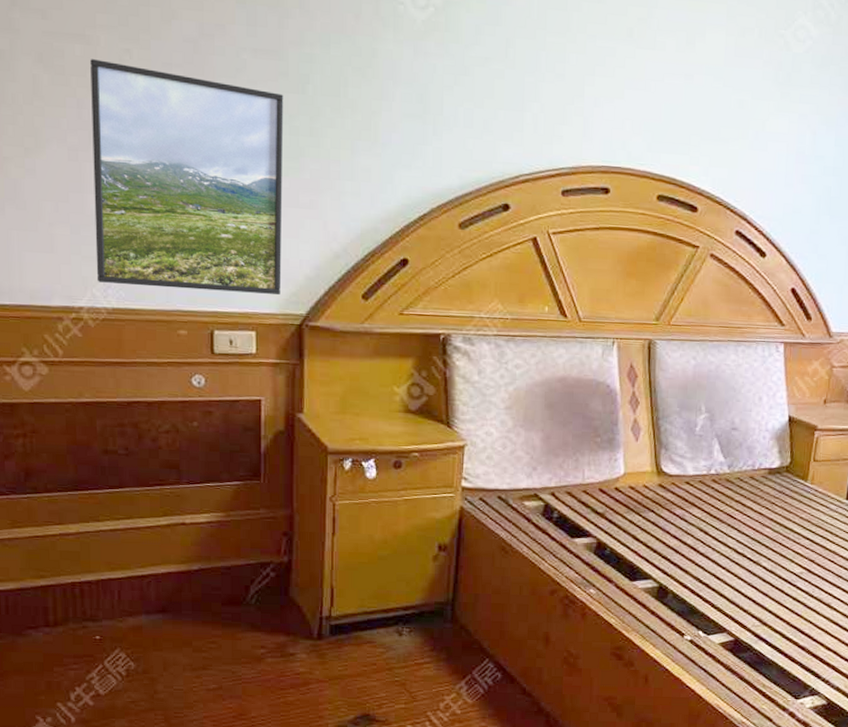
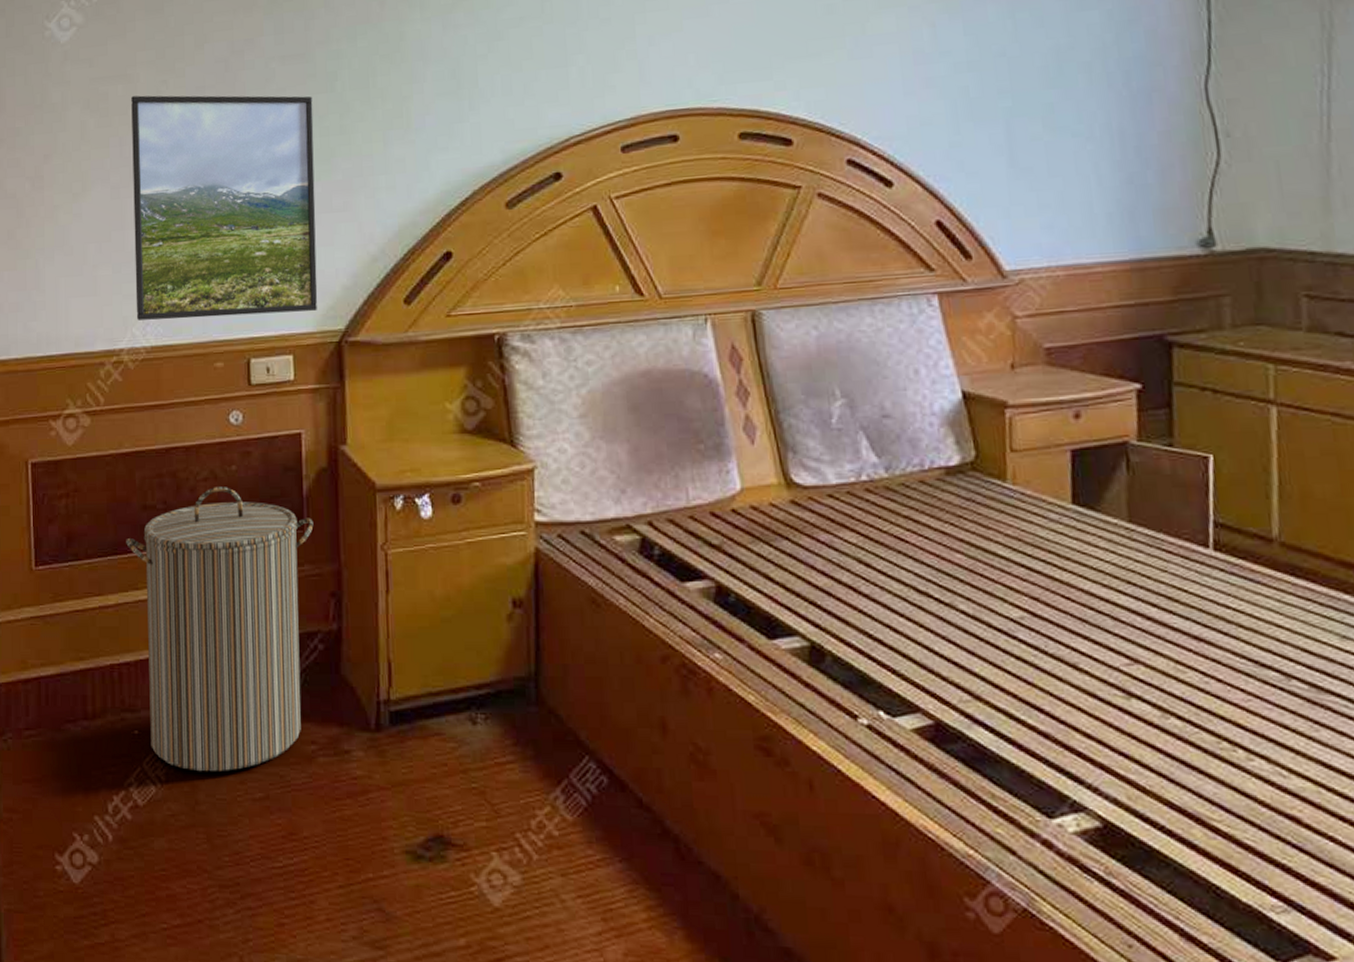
laundry hamper: none [87,439,270,669] -> present [126,487,314,772]

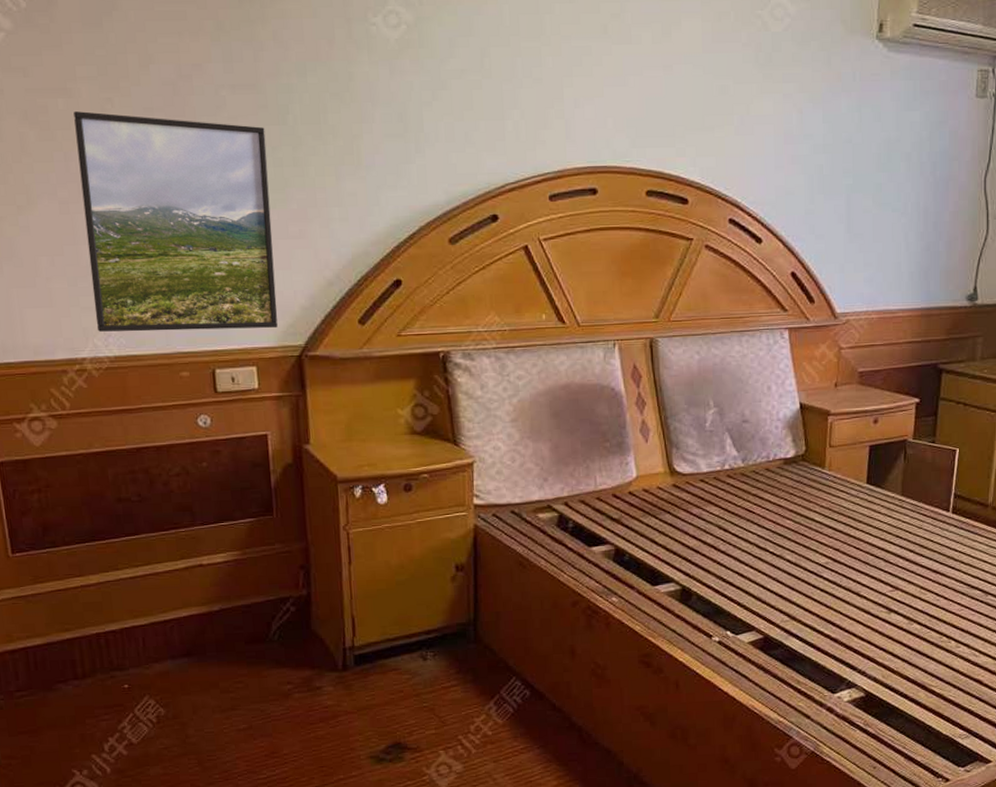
laundry hamper: present [126,487,314,772] -> none [103,481,282,713]

